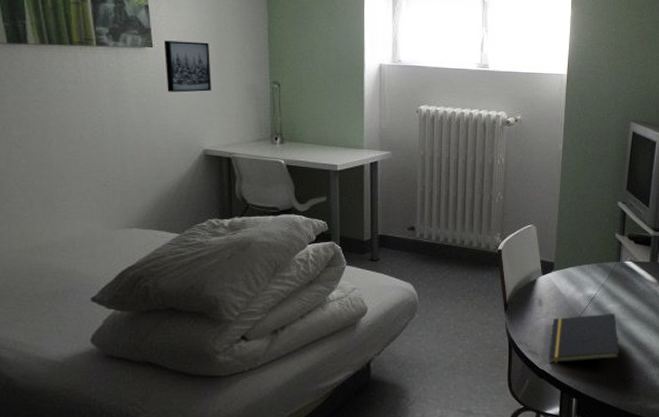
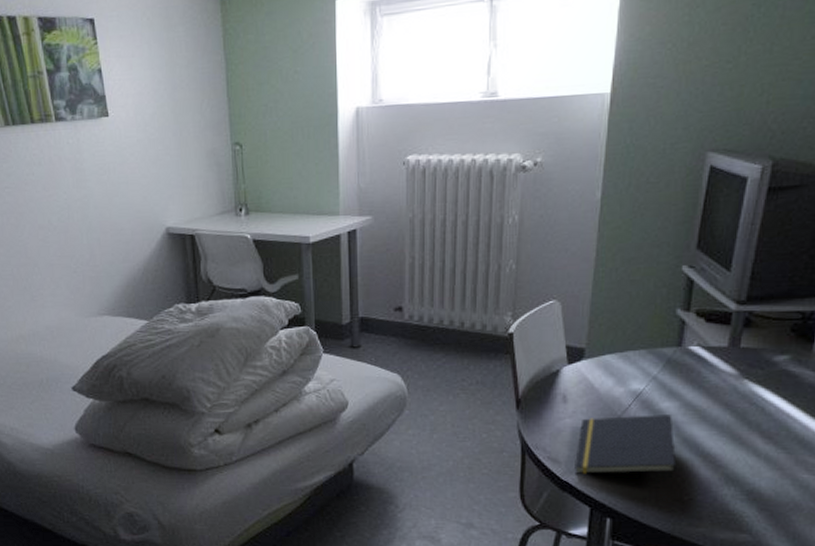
wall art: present [163,40,211,93] -> none [119,104,170,166]

